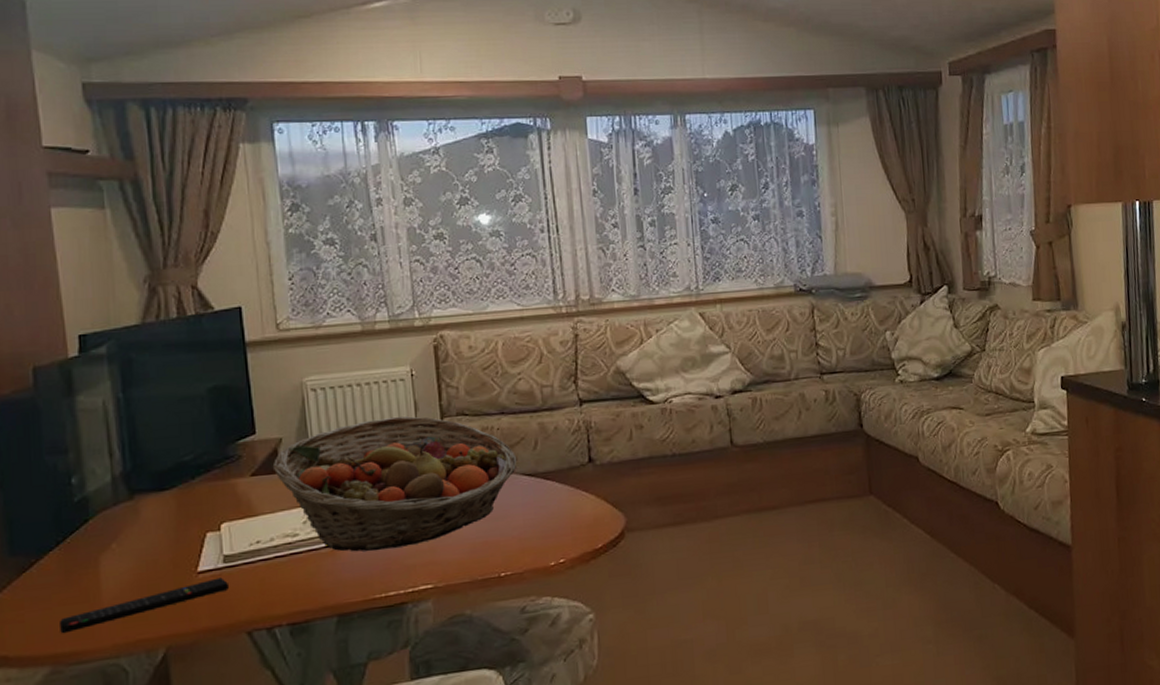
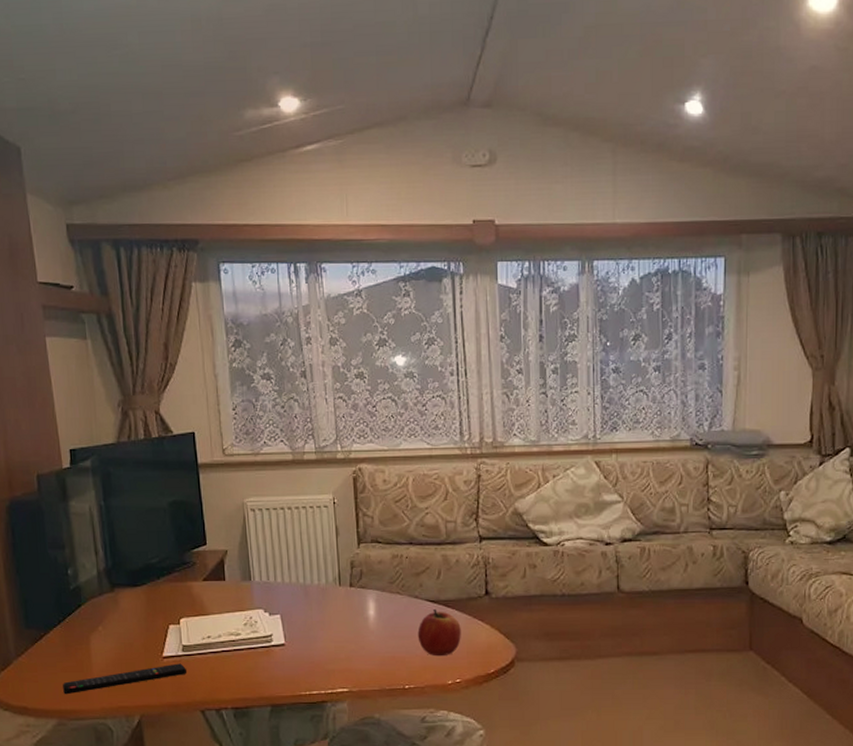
fruit basket: present [272,416,517,552] -> none [220,539,423,655]
apple: none [513,484,564,536] -> present [417,609,461,657]

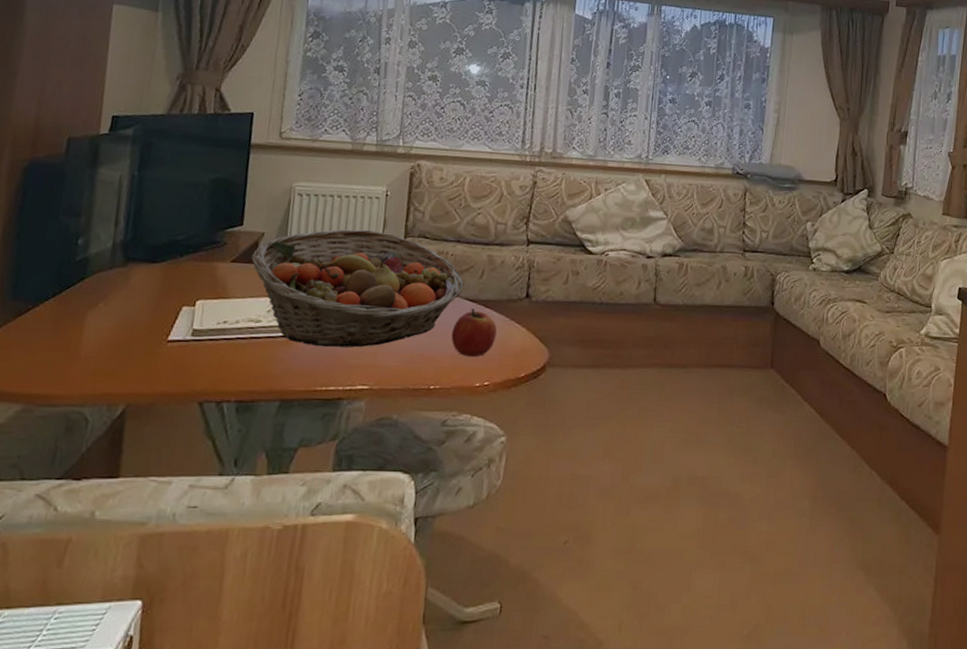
remote control: present [63,663,186,695] -> none [38,348,192,377]
fruit basket: none [220,539,423,655] -> present [251,229,464,348]

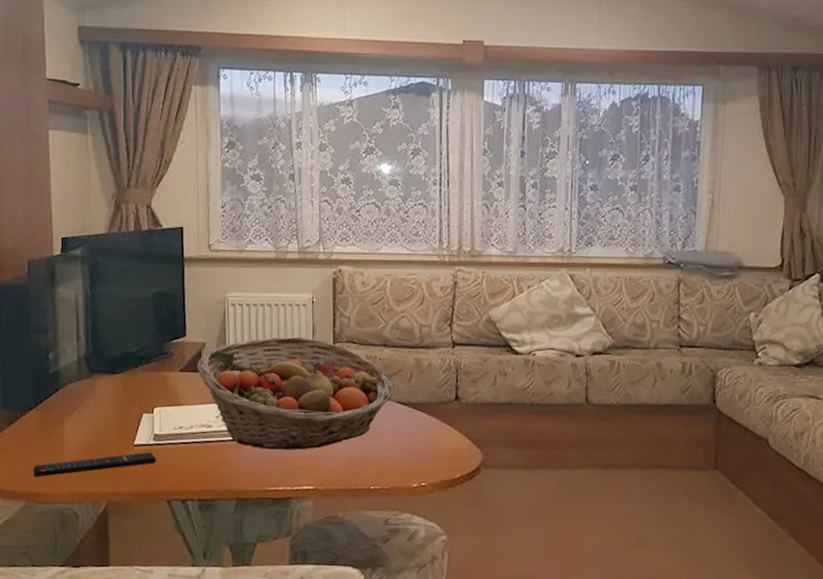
remote control: none [38,348,192,377] -> present [33,452,156,478]
apple: present [451,309,497,358] -> none [386,412,429,459]

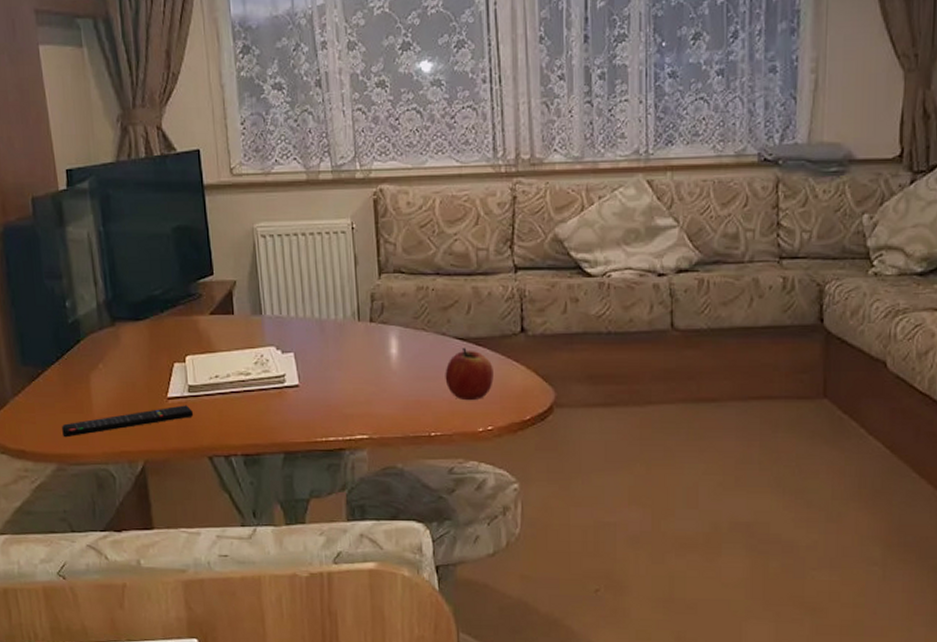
fruit basket: present [196,336,394,450] -> none [228,268,451,397]
apple: none [386,412,429,459] -> present [445,348,494,401]

